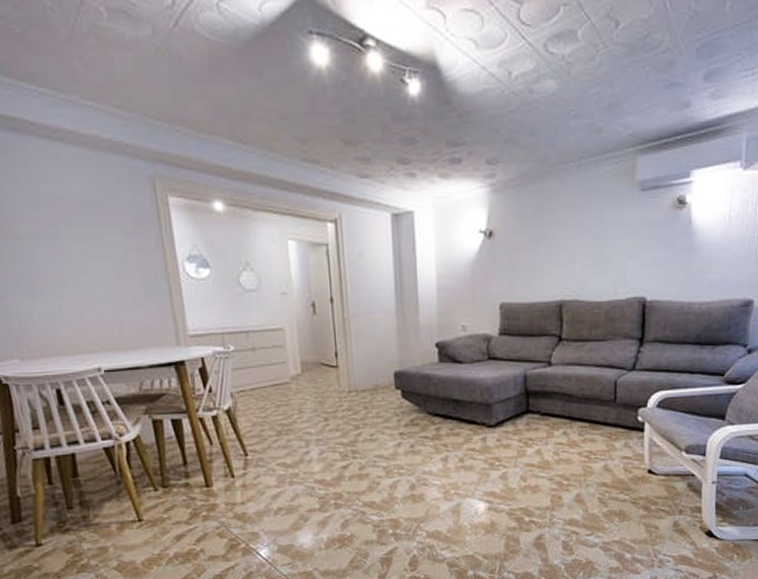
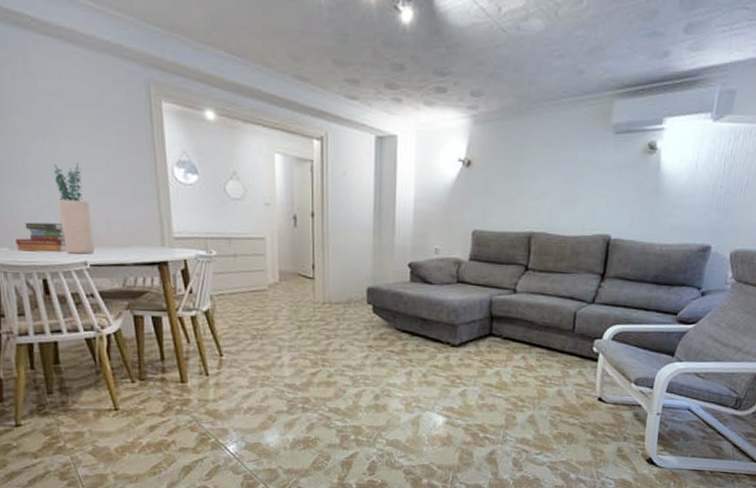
books: none [26,330,79,362] -> present [16,222,66,252]
vase: none [61,266,109,361] -> present [54,162,96,254]

